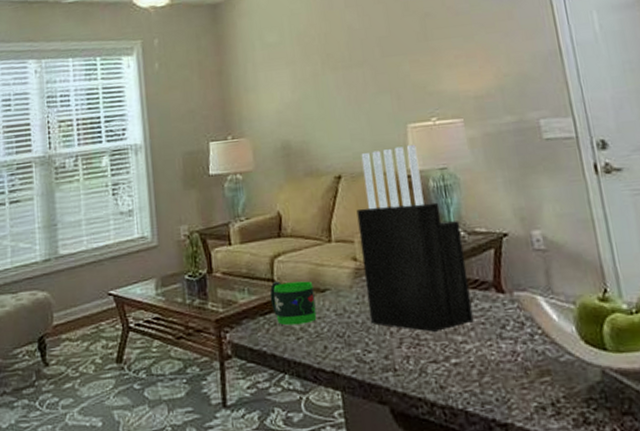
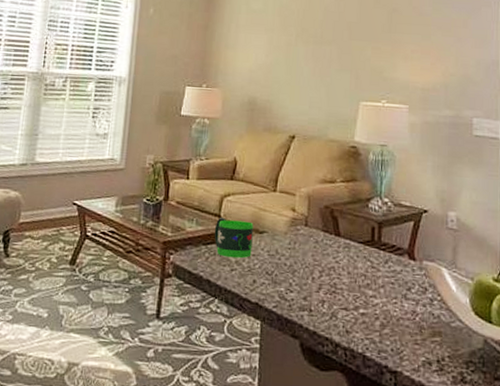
knife block: present [356,144,474,332] -> none [297,119,389,284]

